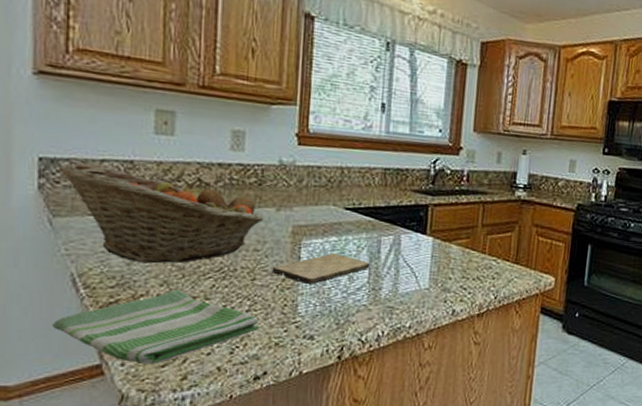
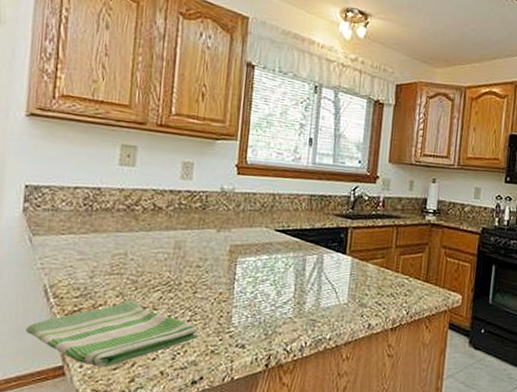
fruit basket: present [57,163,264,264] -> none [39,189,206,277]
cutting board: present [271,253,371,284] -> none [210,270,297,298]

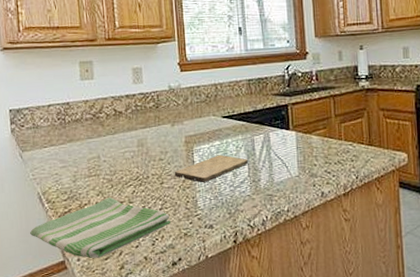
cutting board: none [210,270,297,298] -> present [174,154,249,182]

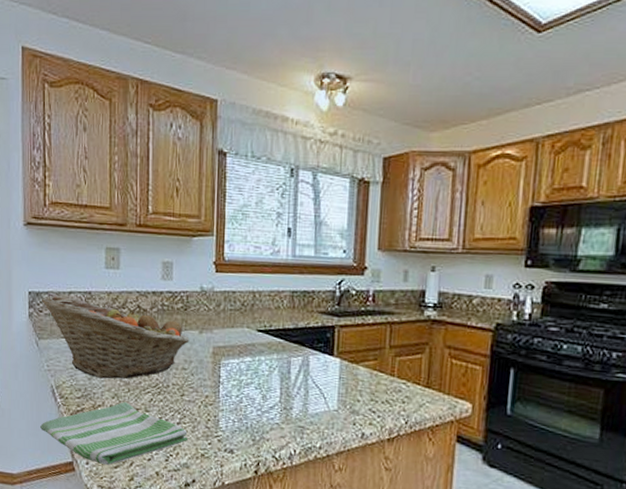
fruit basket: none [22,108,163,179] -> present [41,295,190,379]
cutting board: present [174,154,249,182] -> none [197,373,282,402]

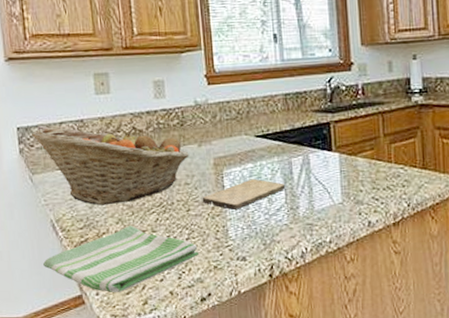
cutting board: none [197,373,282,402] -> present [202,179,286,210]

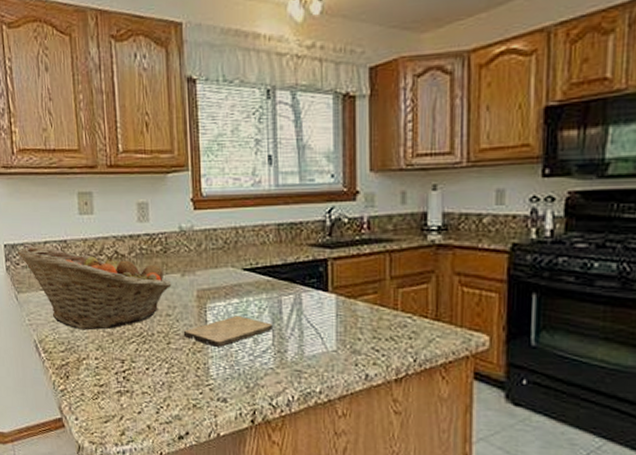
dish towel: present [42,226,199,292] -> none [26,354,178,420]

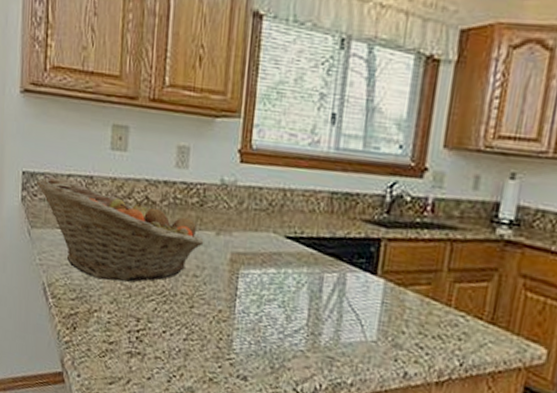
cutting board: present [183,315,274,347] -> none [209,287,311,320]

